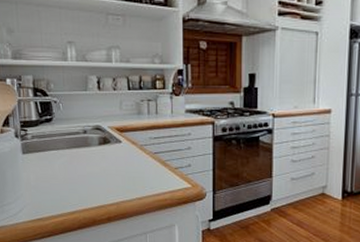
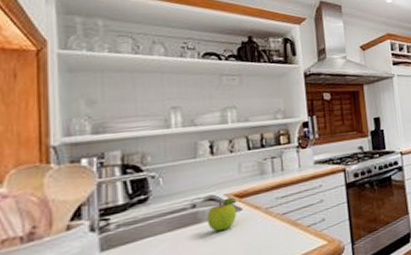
fruit: none [95,130,118,157] -> present [207,197,237,232]

